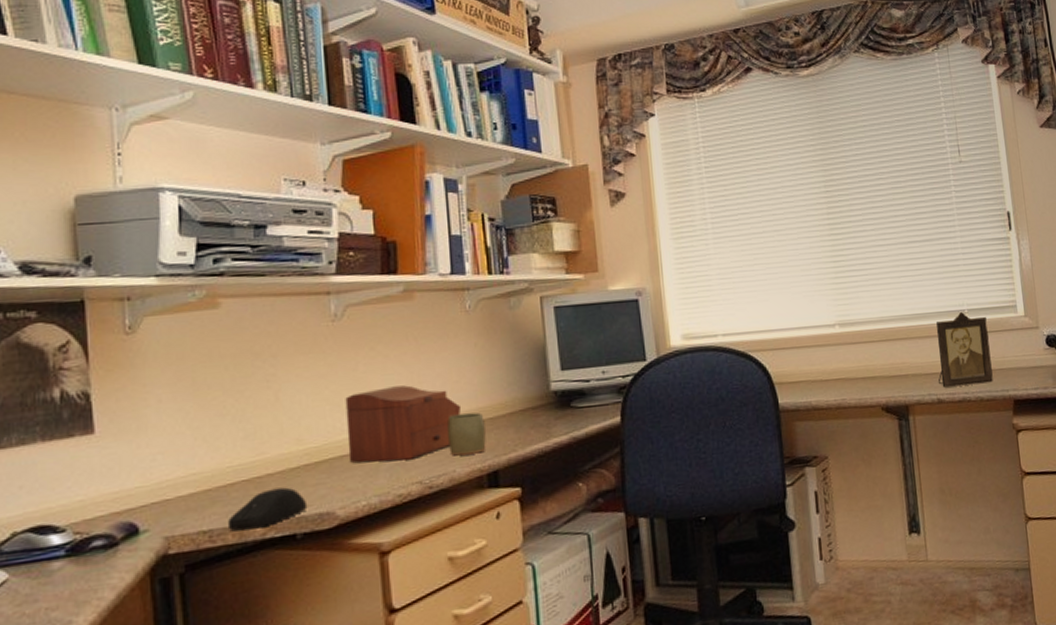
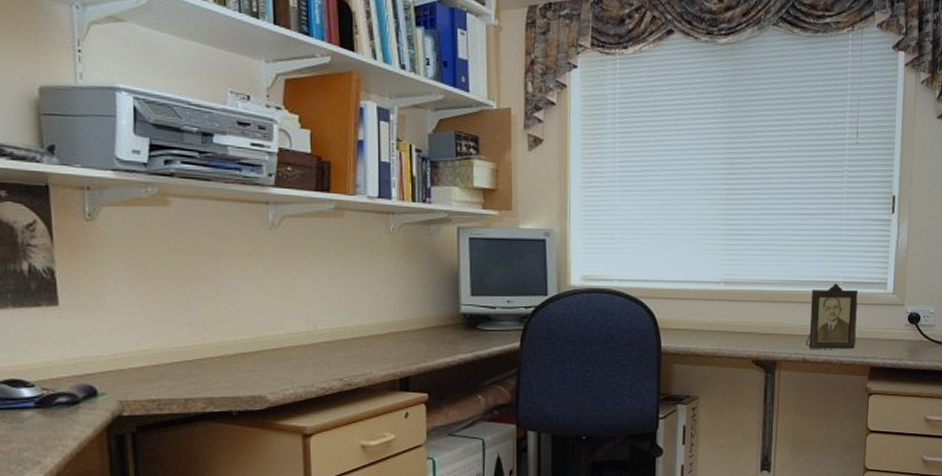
computer mouse: present [228,487,308,531] -> none [174,370,243,403]
sewing box: present [345,385,462,463] -> none [278,293,381,359]
mug: present [446,412,486,456] -> none [366,324,400,360]

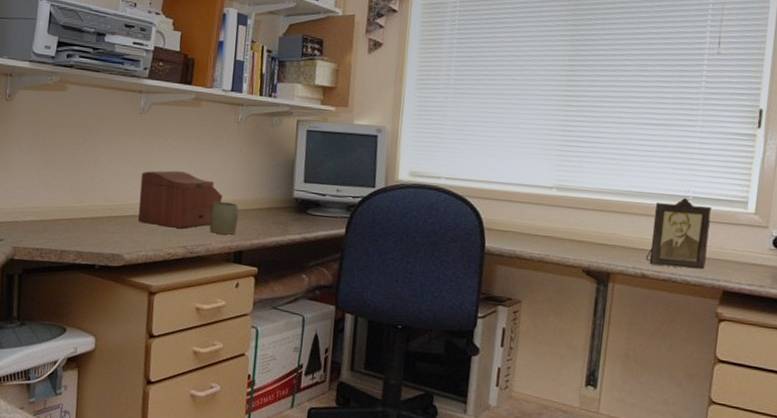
sewing box: none [278,293,381,359] -> present [137,170,223,229]
mug: none [366,324,400,360] -> present [209,201,239,235]

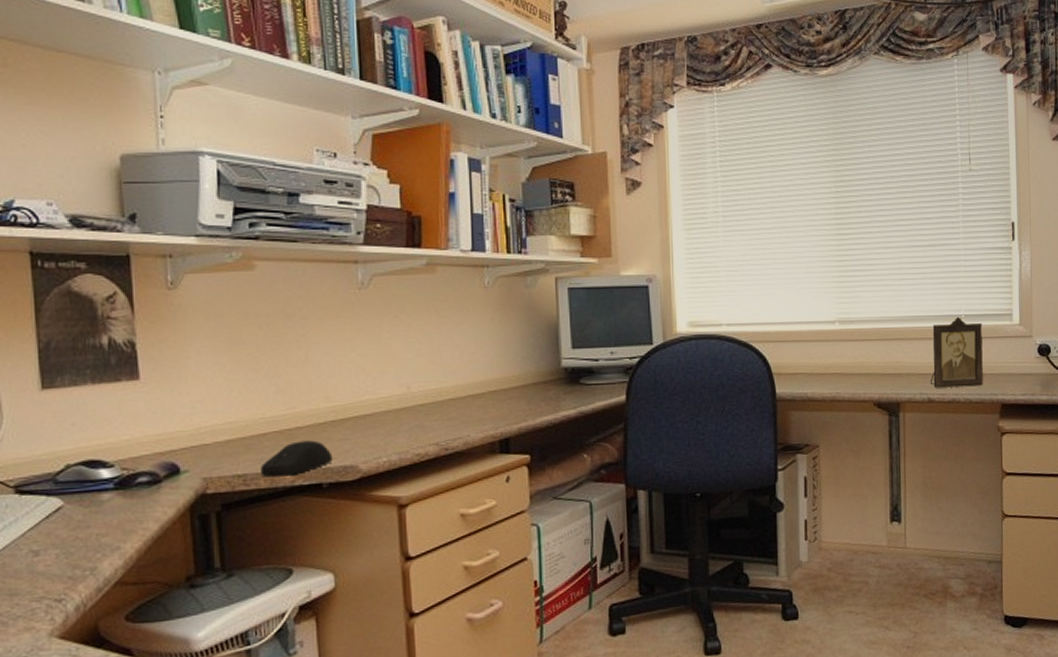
computer mouse: none [53,229,106,255] -> present [261,440,333,477]
sewing box: present [137,170,223,229] -> none [370,353,478,423]
mug: present [209,201,239,235] -> none [463,383,499,422]

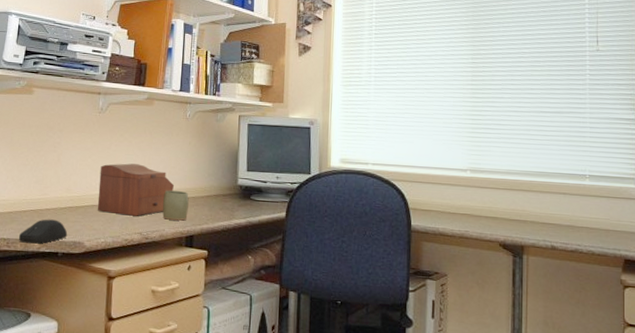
sewing box: none [370,353,478,423] -> present [97,163,175,216]
mug: none [463,383,499,422] -> present [162,190,189,221]
photo frame: present [929,316,983,388] -> none [553,175,606,241]

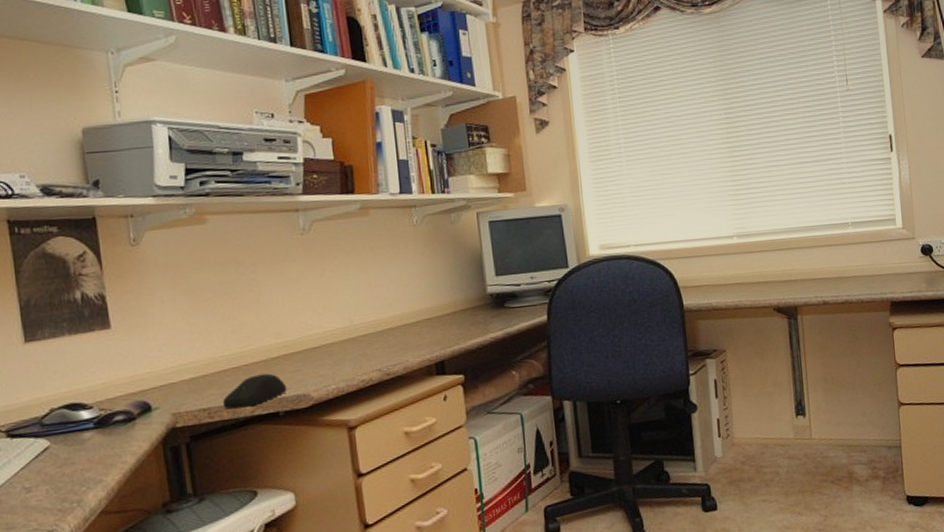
sewing box: present [97,163,175,216] -> none [314,288,412,354]
mug: present [162,190,189,221] -> none [400,312,434,348]

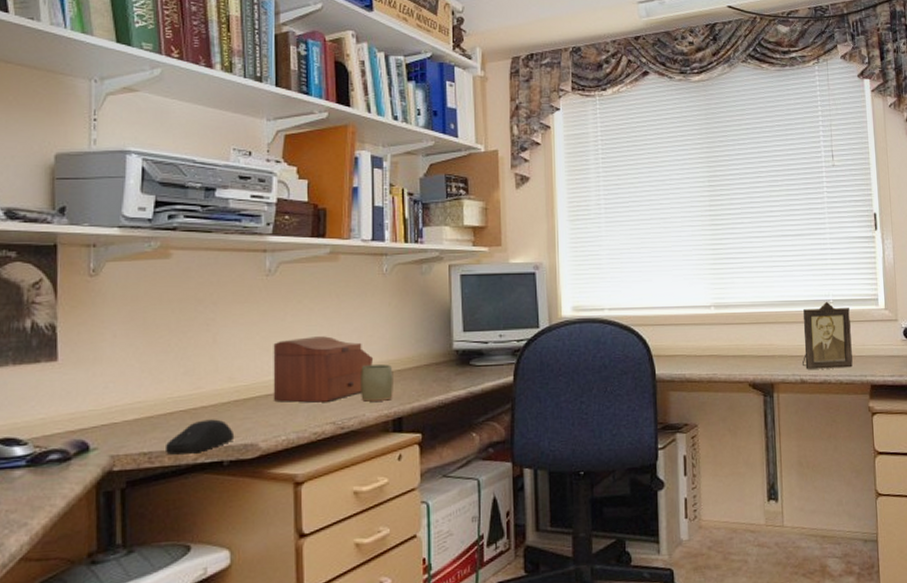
sewing box: none [314,288,412,354] -> present [273,336,374,403]
mug: none [400,312,434,348] -> present [359,364,393,402]
photo frame: none [823,224,873,291] -> present [801,301,853,370]

